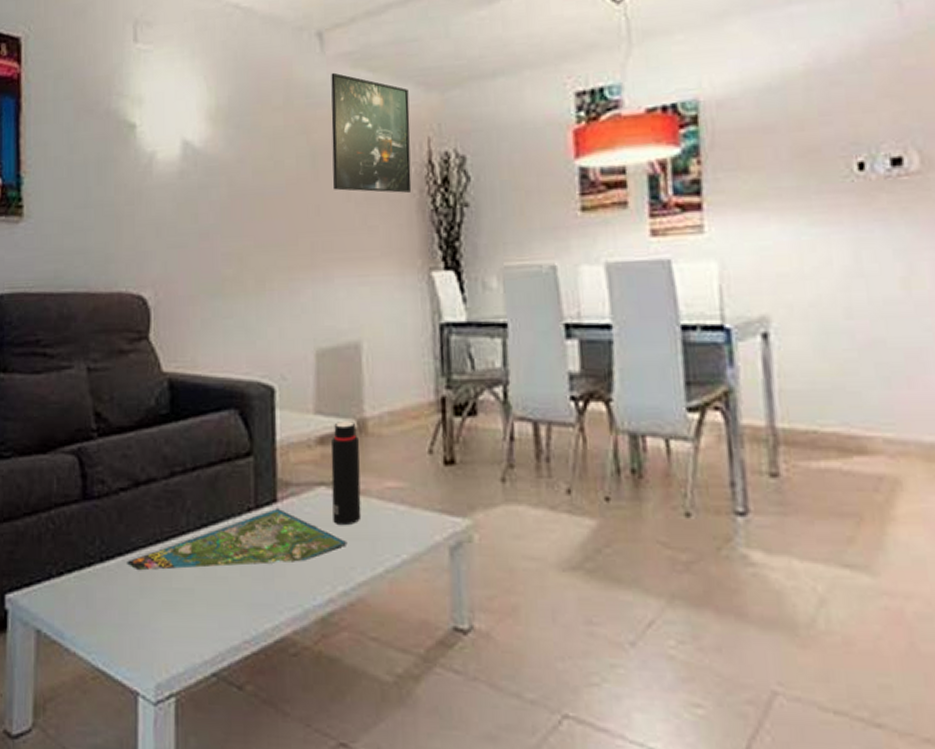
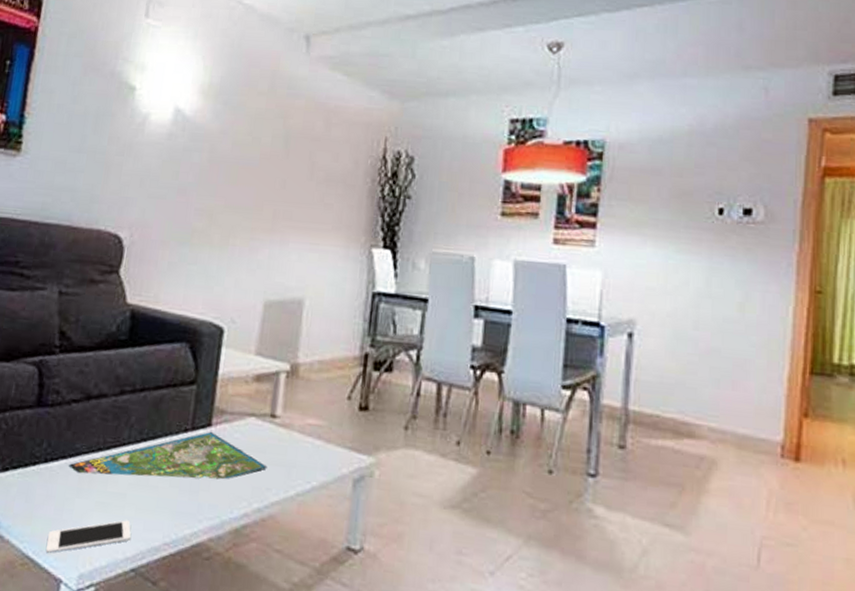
cell phone: none [116,618,207,663] -> present [45,520,131,553]
water bottle: present [330,420,362,526] -> none [258,363,291,453]
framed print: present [331,72,412,193] -> none [300,71,375,180]

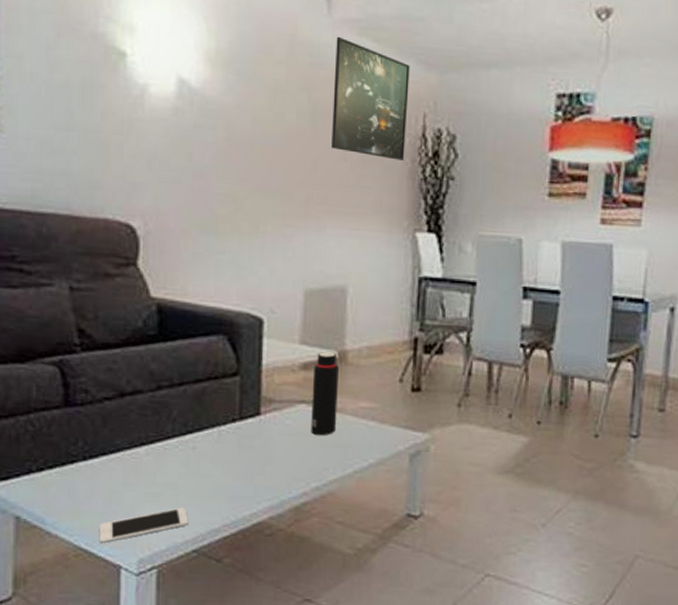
board game: present [69,432,267,480] -> none [111,421,323,468]
water bottle: none [258,363,291,453] -> present [311,351,340,436]
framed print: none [300,71,375,180] -> present [332,36,410,161]

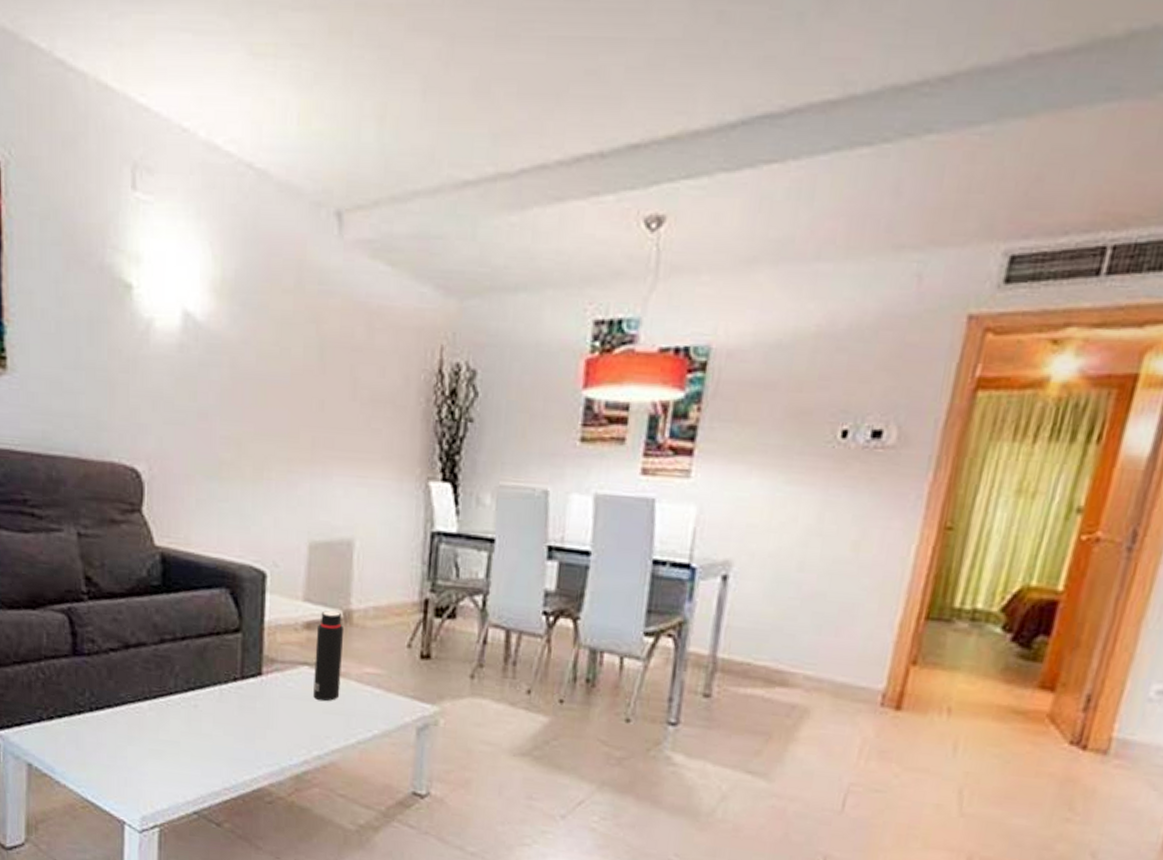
cell phone: present [99,507,189,543] -> none [104,766,190,797]
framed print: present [332,36,410,161] -> none [340,260,427,400]

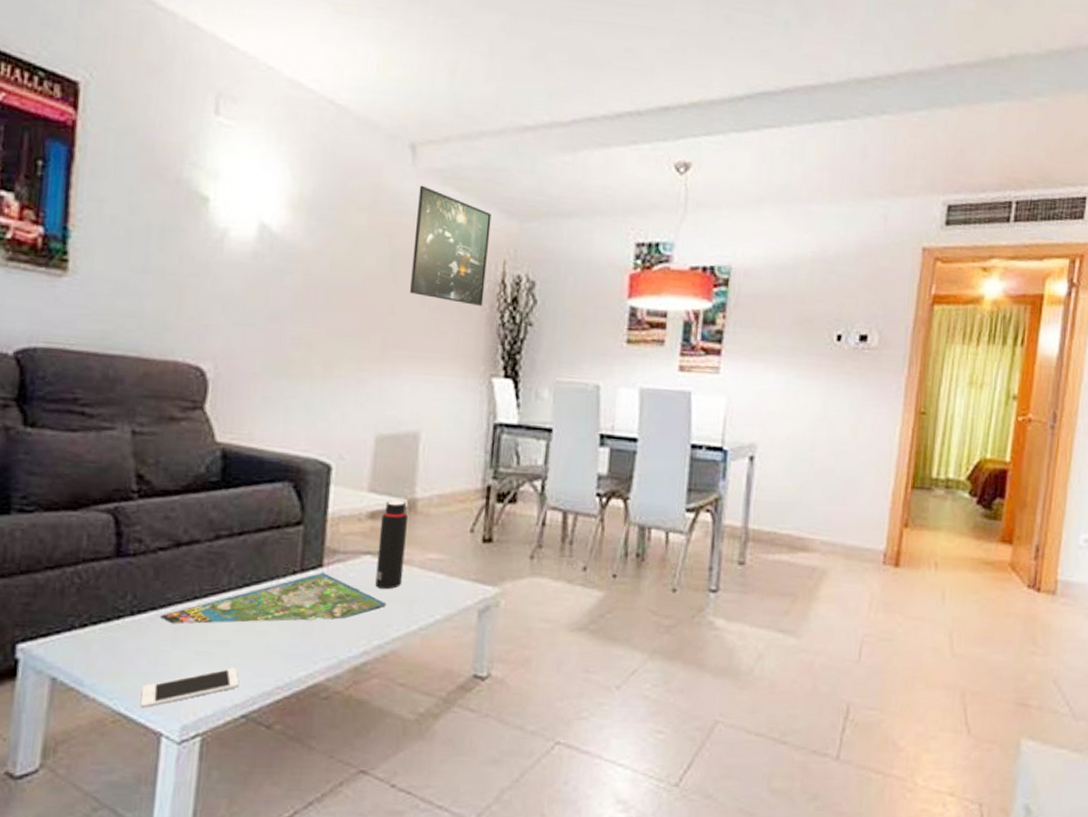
cell phone: none [104,766,190,797] -> present [140,667,239,707]
board game: none [116,681,325,728] -> present [160,573,387,625]
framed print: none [340,260,427,400] -> present [410,185,492,306]

